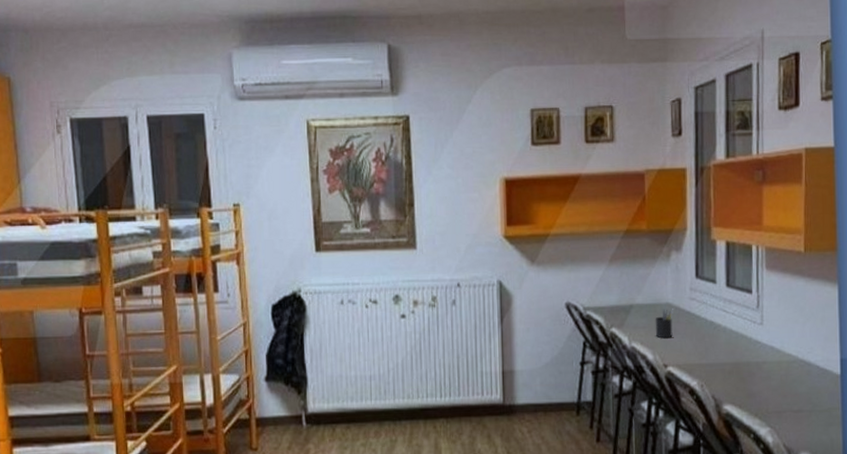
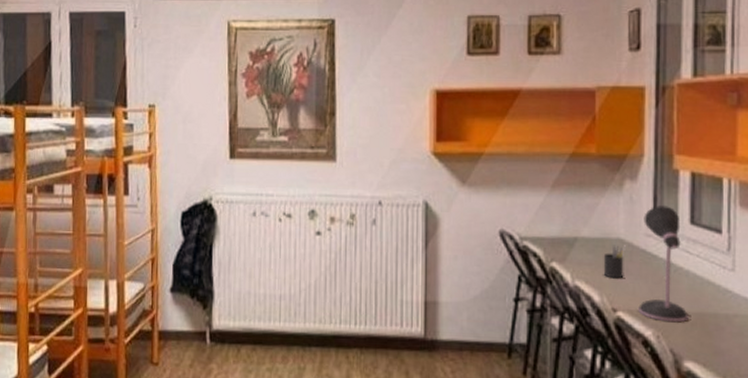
desk lamp: none [685,272,726,373] -> present [638,205,689,323]

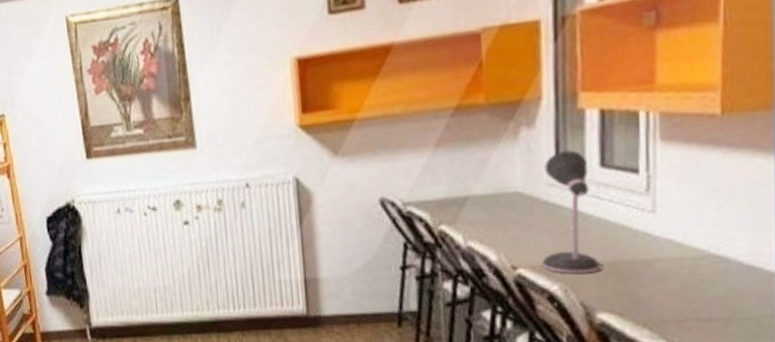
pen holder: present [603,245,627,279] -> none [498,198,526,235]

